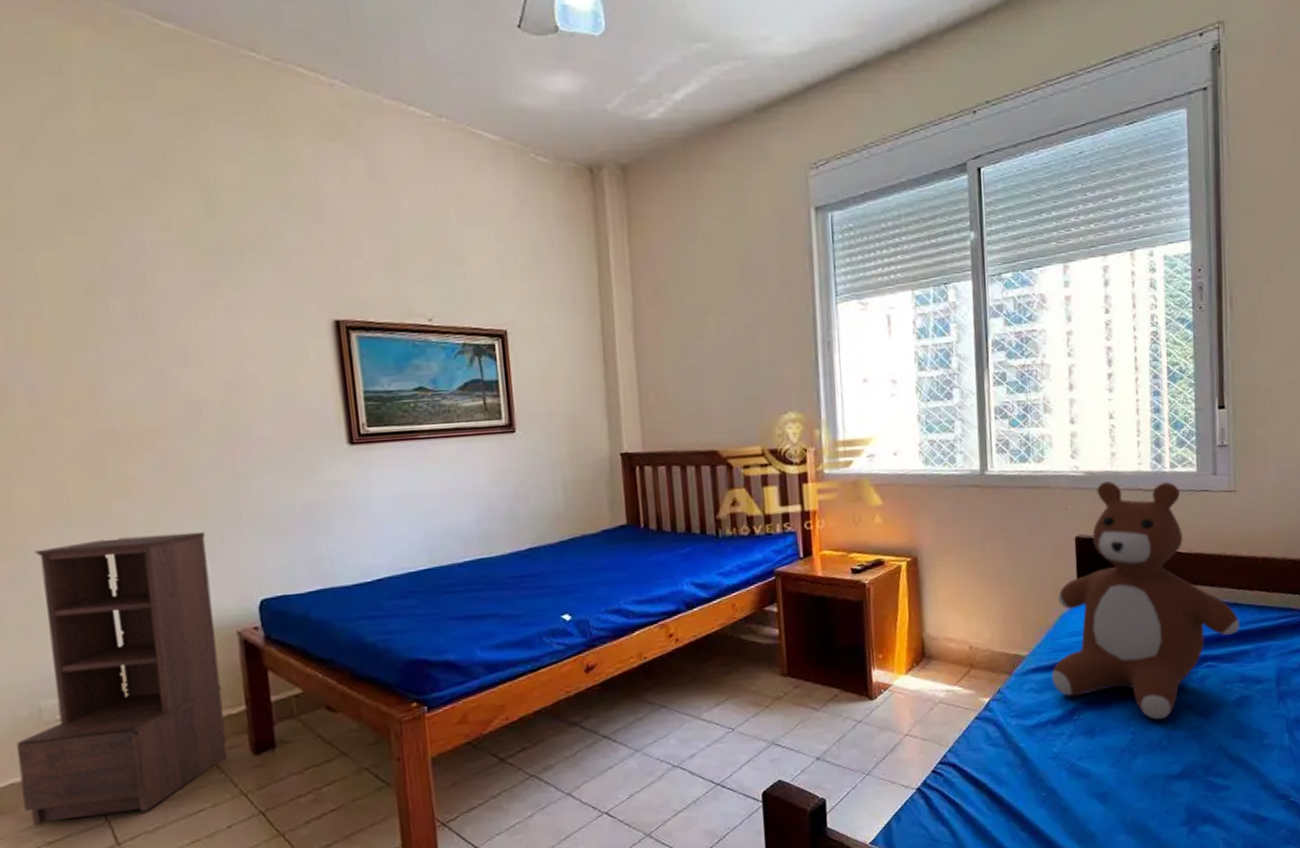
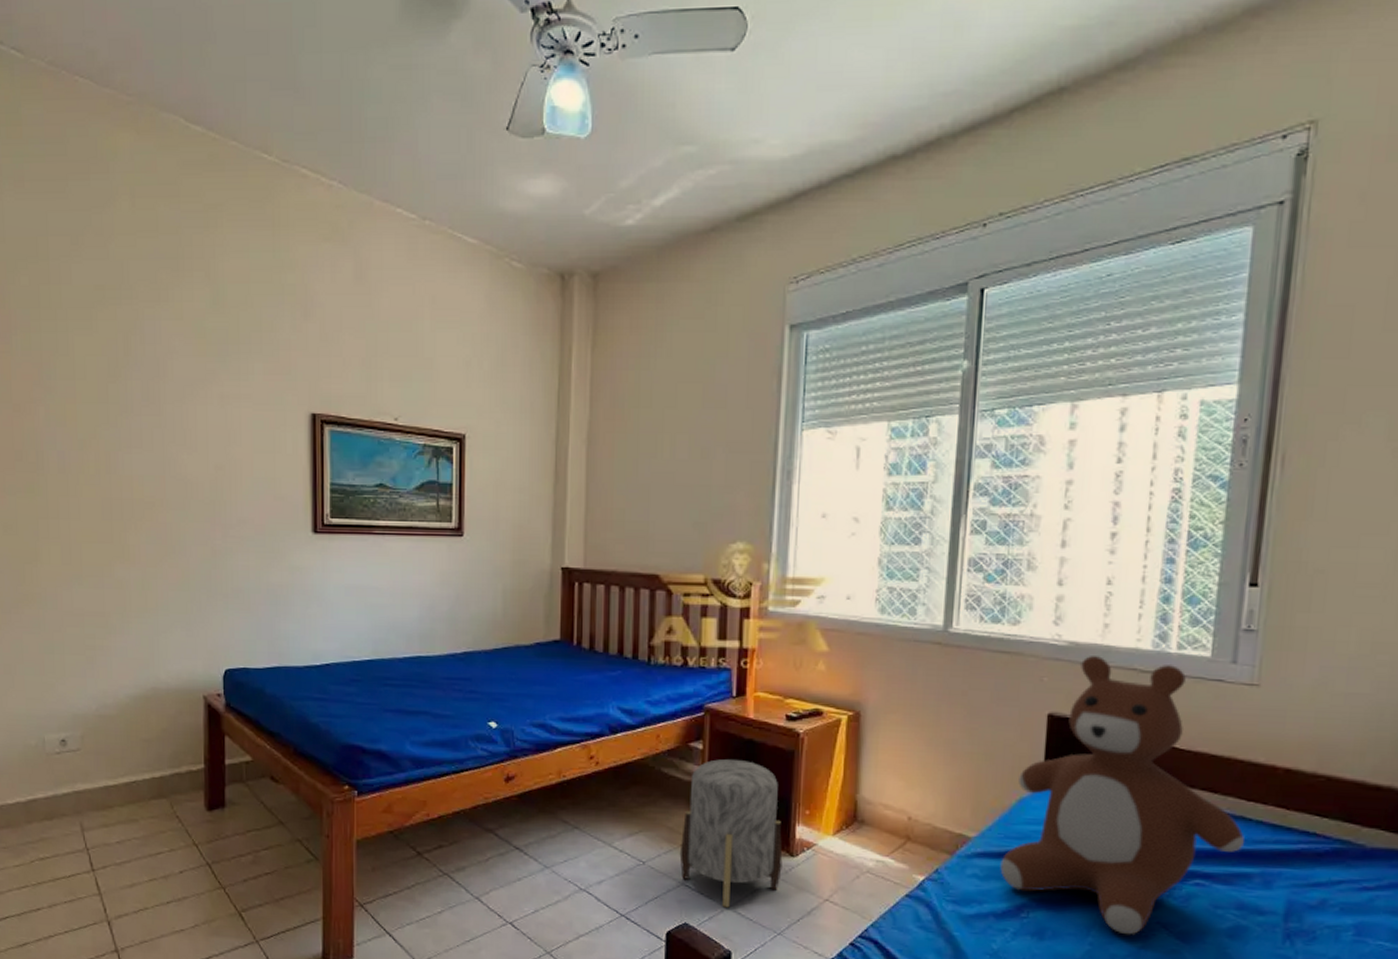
bookshelf: present [16,531,227,826] -> none [23,597,186,845]
stool: none [766,616,864,759] -> present [679,759,783,908]

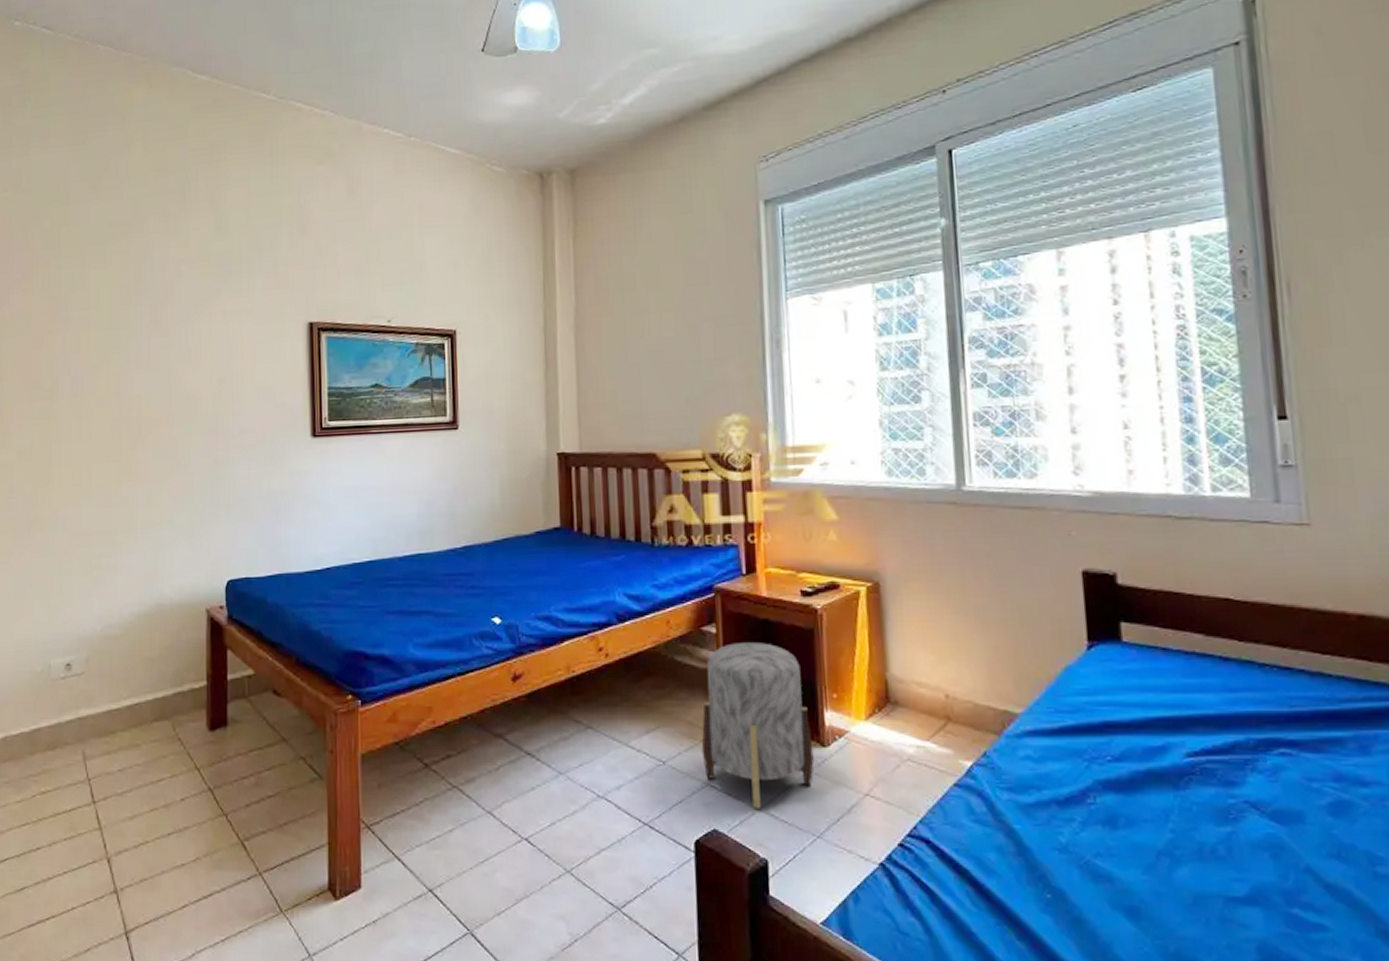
teddy bear: present [1000,656,1244,935] -> none [1055,505,1328,819]

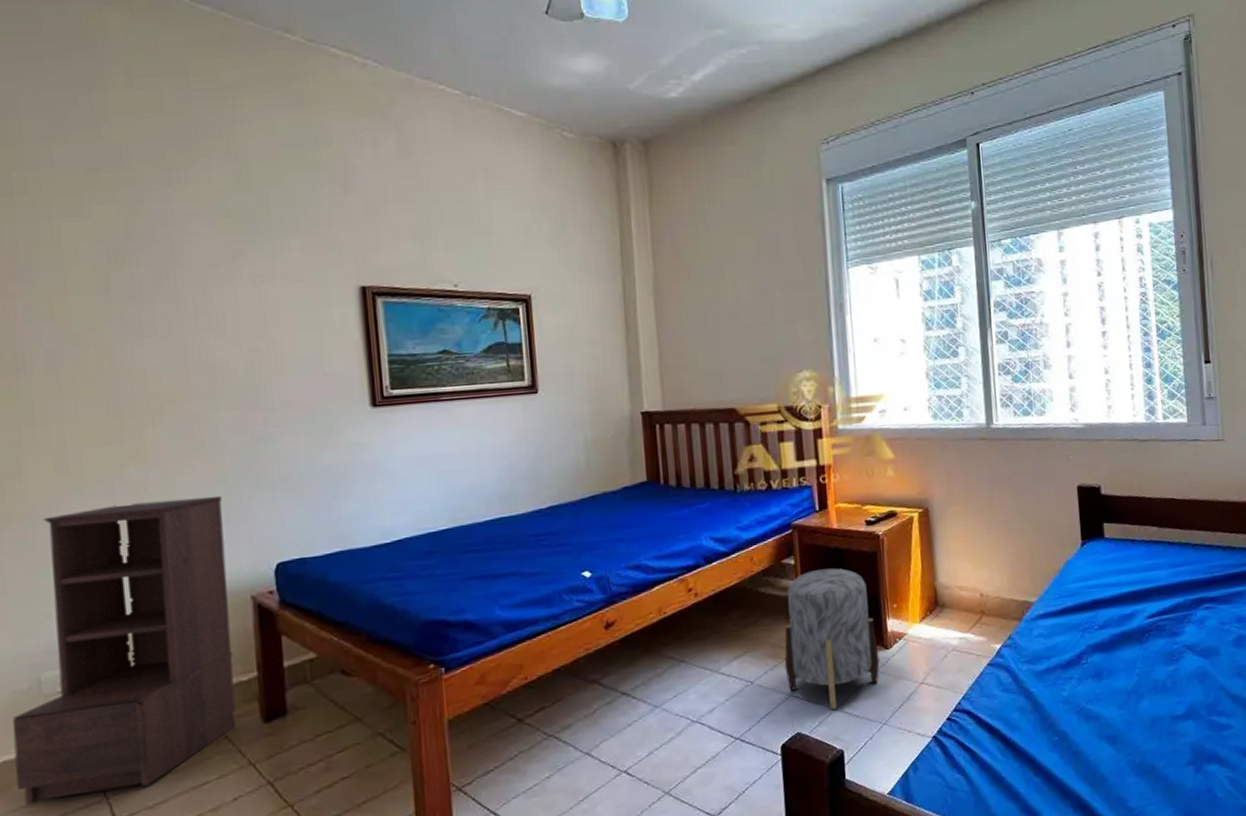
bookshelf: none [28,513,189,774] -> present [11,495,236,805]

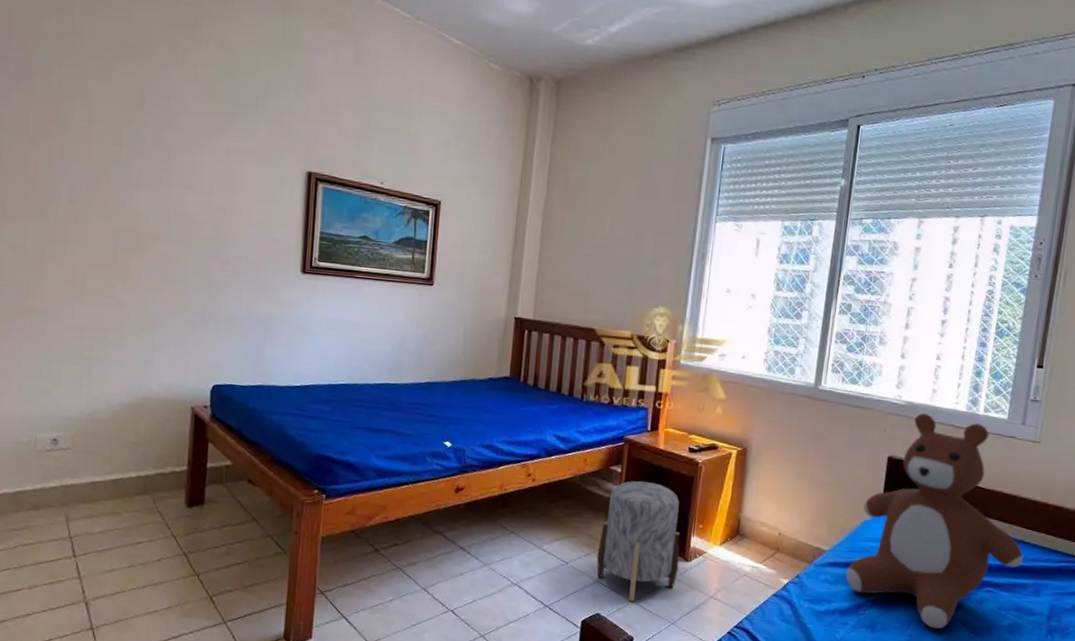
bookshelf: present [11,495,236,805] -> none [11,315,180,535]
teddy bear: none [1059,432,1234,661] -> present [845,413,1023,629]

